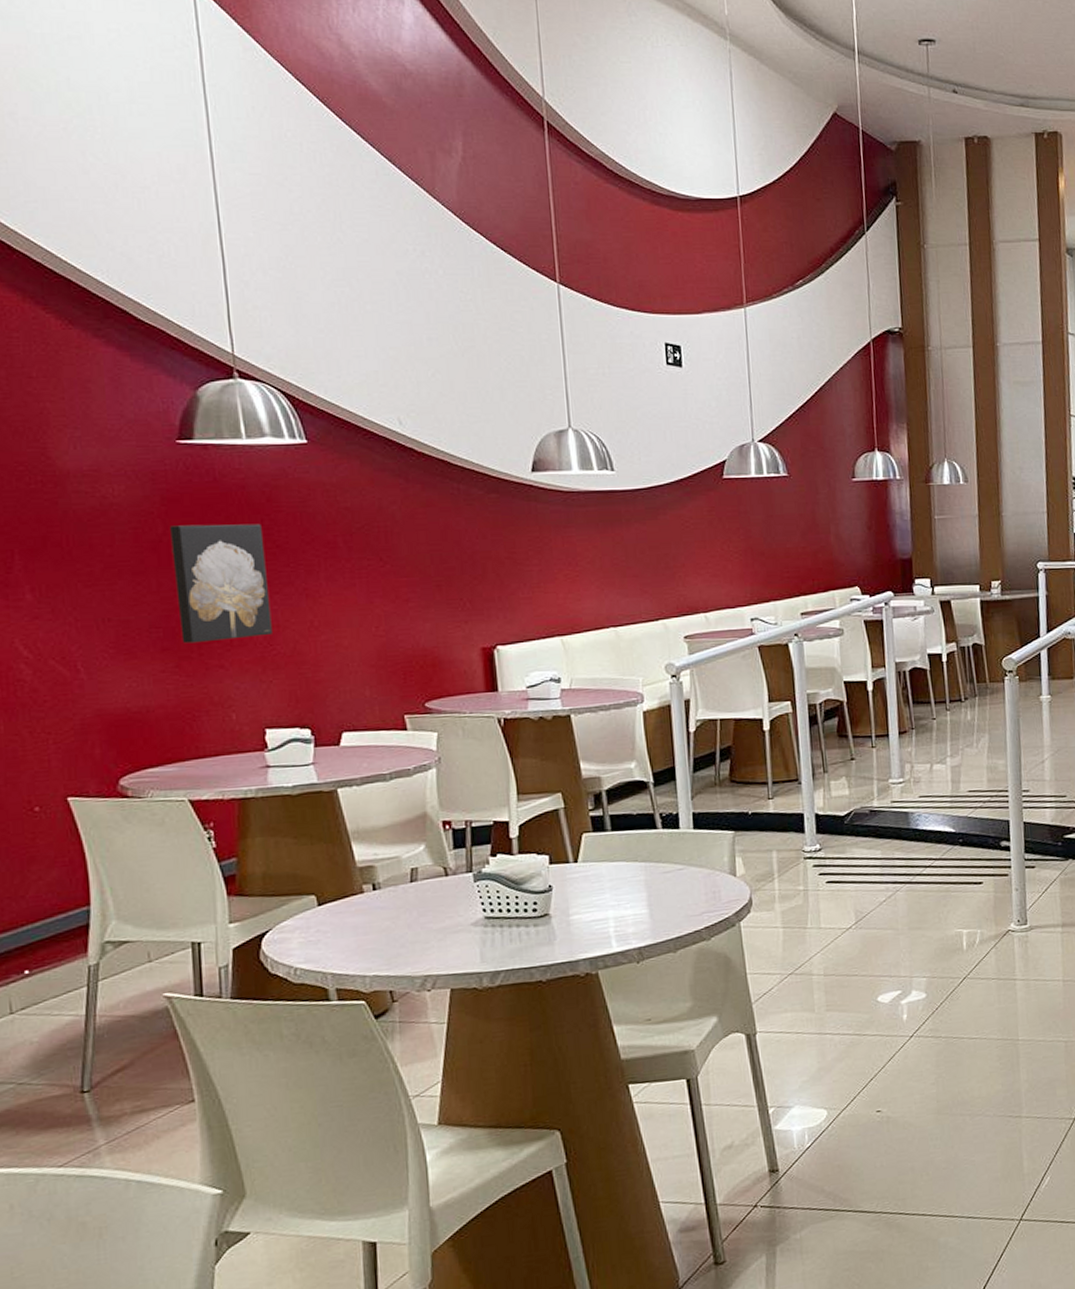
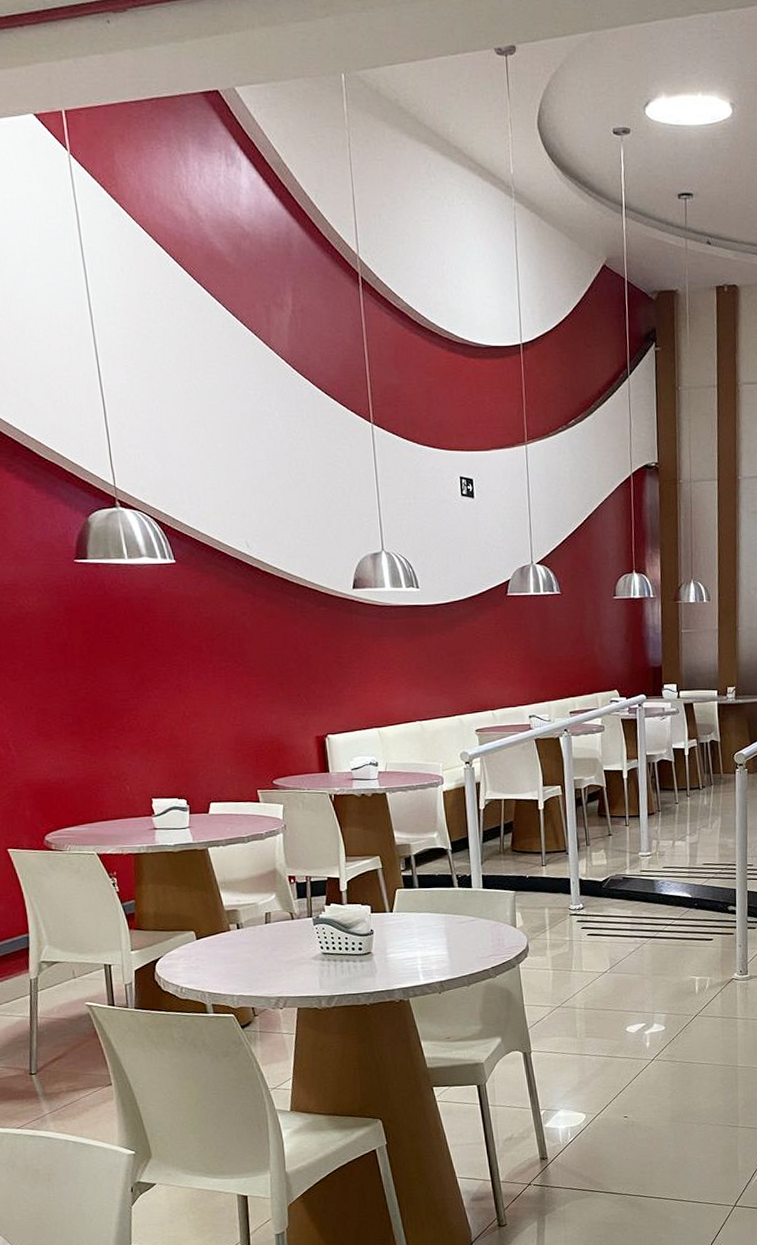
wall art: present [170,523,272,644] -> none [73,630,154,728]

